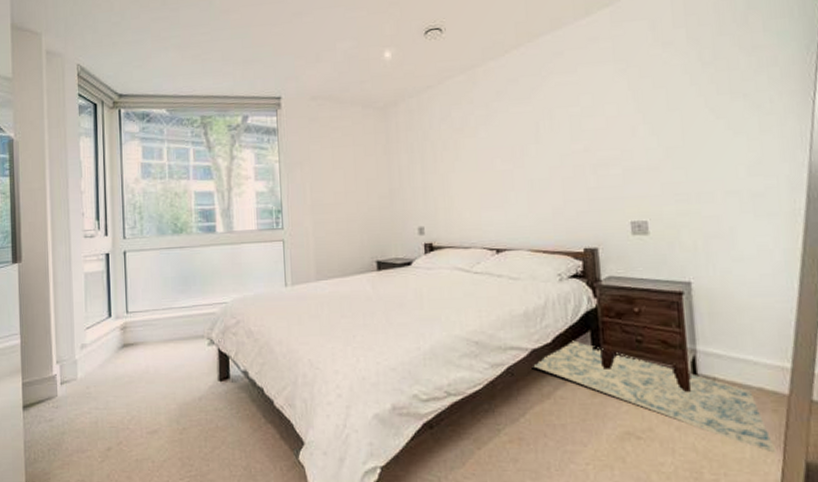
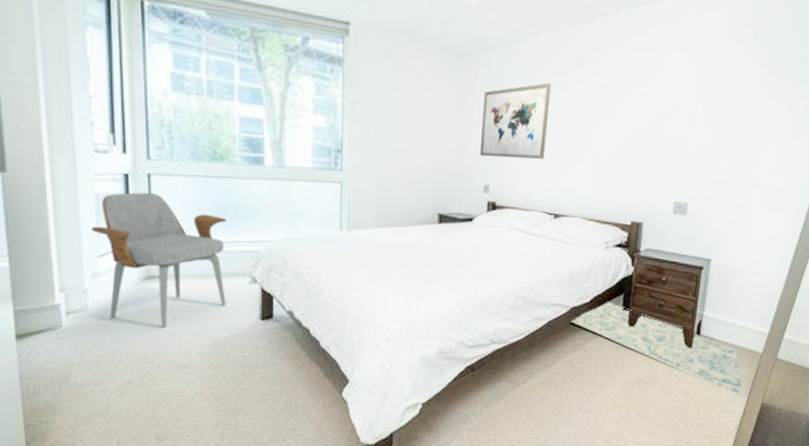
armchair: none [81,268,189,394] -> present [91,192,226,329]
wall art: none [408,119,477,199] -> present [479,83,552,159]

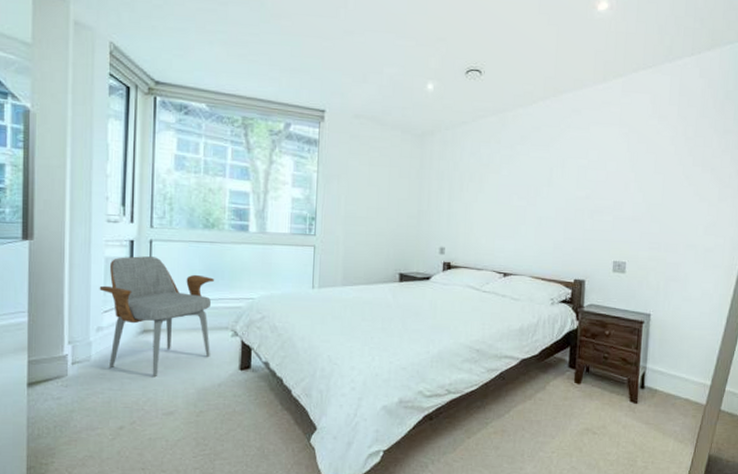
wall art: present [479,83,552,159] -> none [435,157,499,224]
rug: present [571,301,744,396] -> none [521,354,690,447]

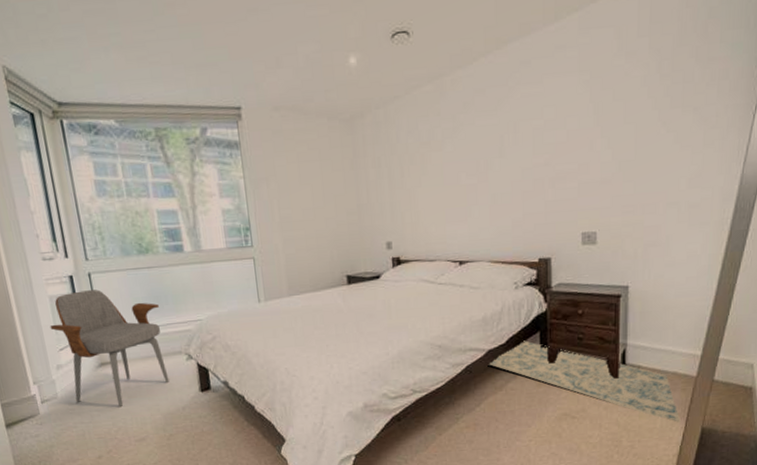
rug: none [521,354,690,447] -> present [489,340,681,422]

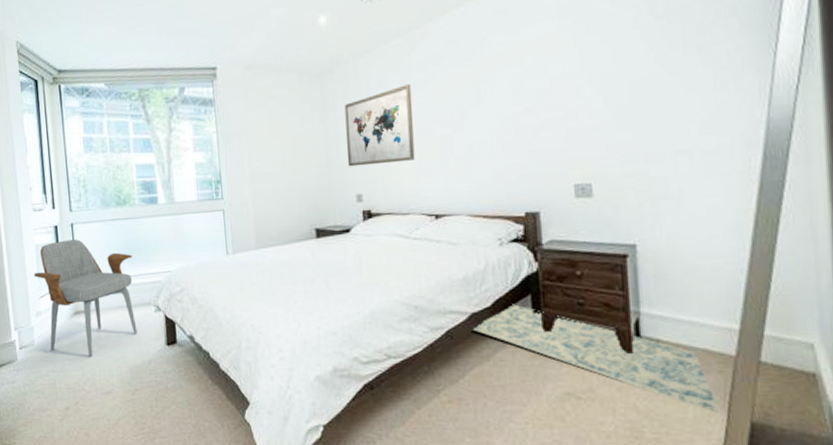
wall art: none [375,133,442,215] -> present [344,84,415,167]

